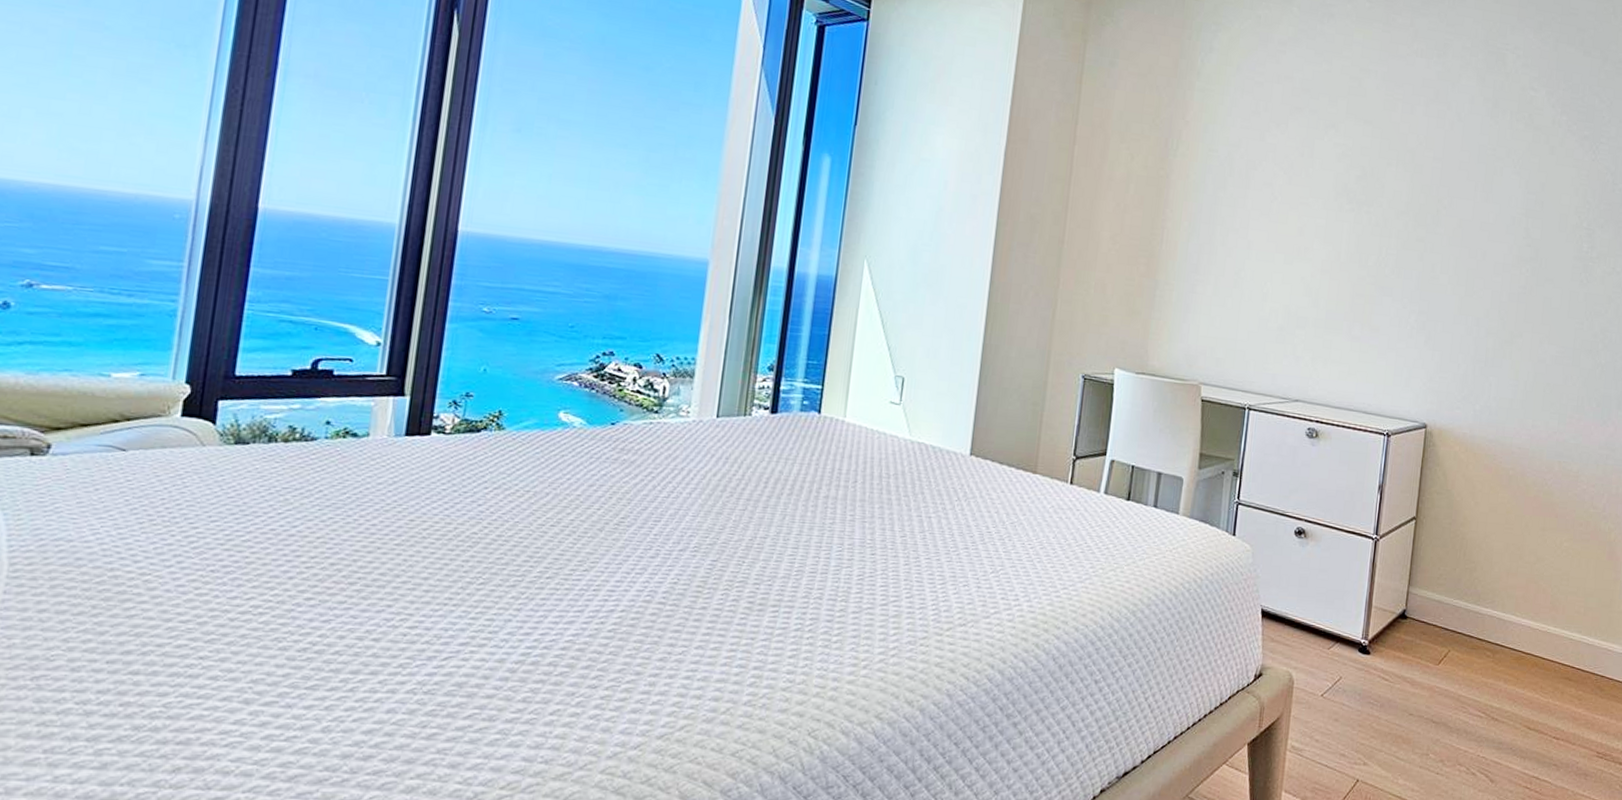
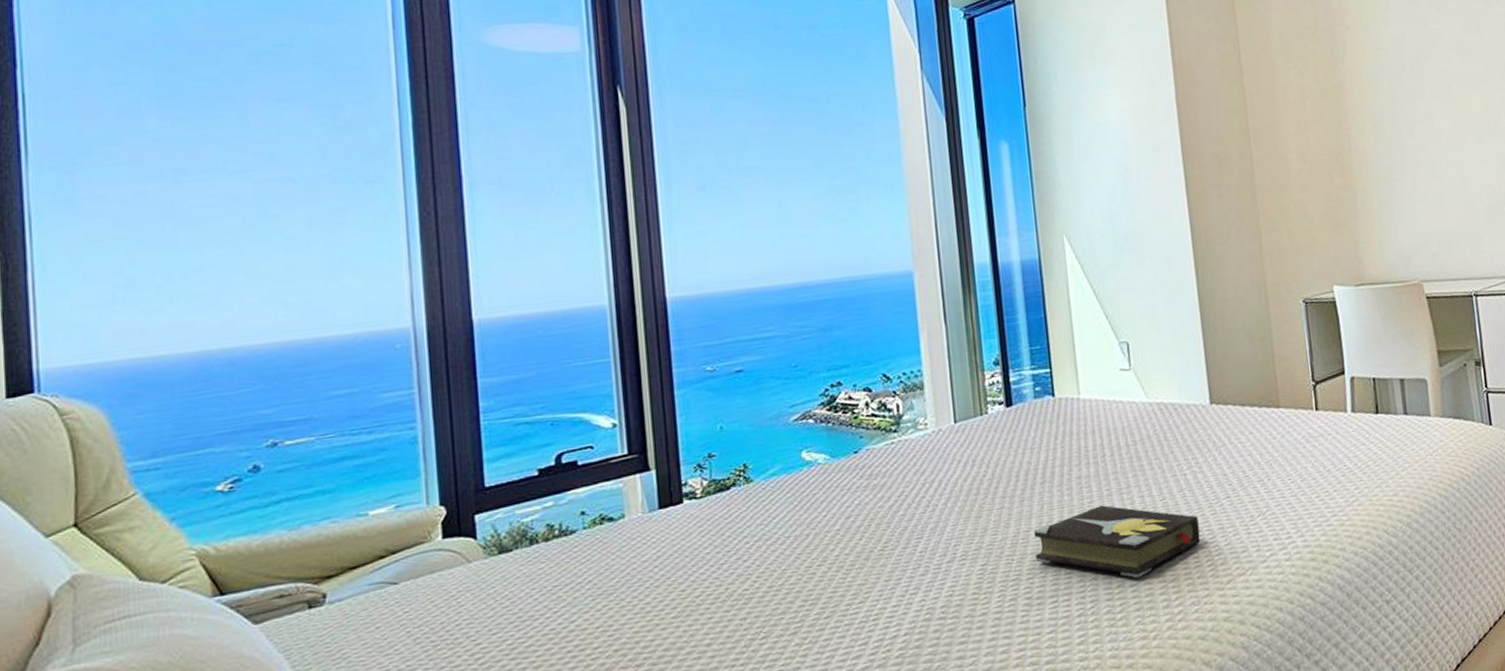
hardback book: none [766,529,933,607] -> present [1033,505,1201,578]

